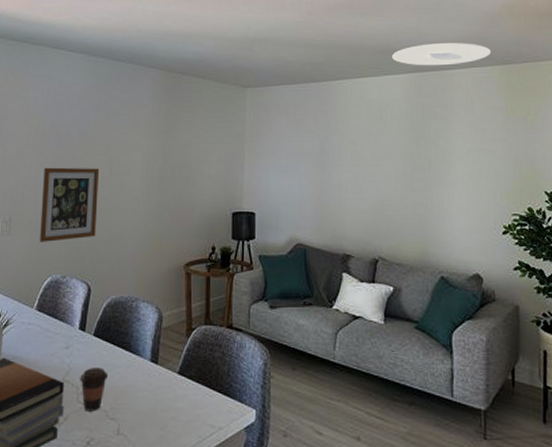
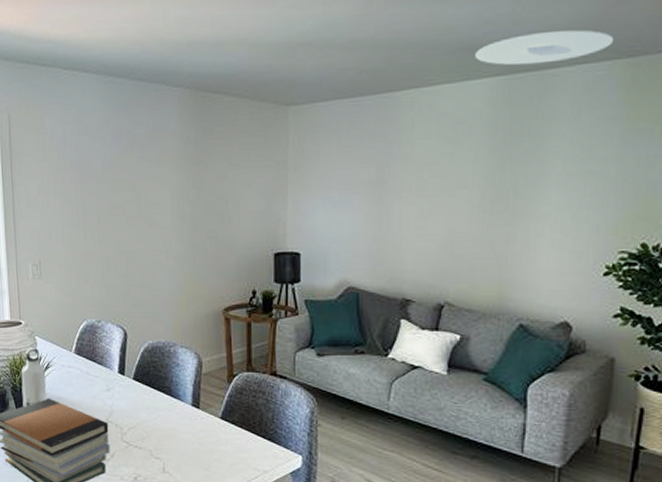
wall art: present [40,167,100,242] -> none [68,206,128,286]
coffee cup: present [80,368,109,412] -> none [123,410,151,451]

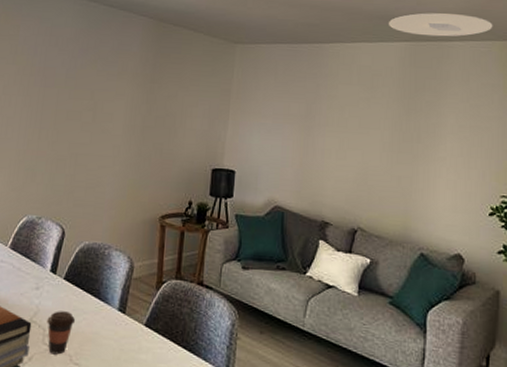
coffee cup: none [123,410,151,451] -> present [47,311,76,355]

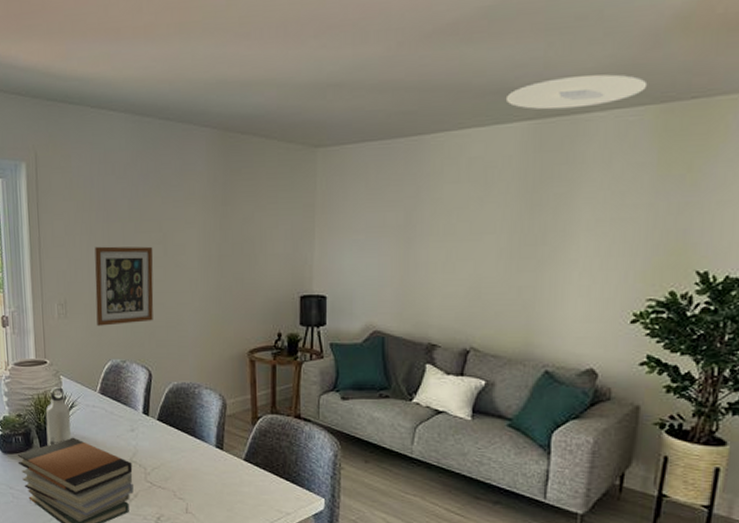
wall art: none [19,107,83,182] -> present [95,246,154,326]
coffee cup: present [47,311,76,355] -> none [147,450,175,491]

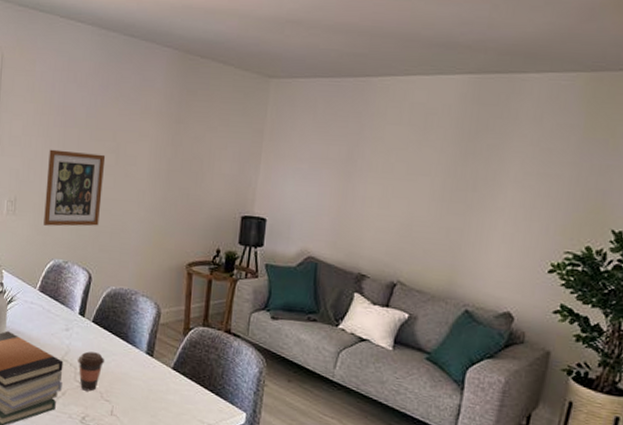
coffee cup: none [147,450,175,491] -> present [78,351,105,392]
ceiling light: present [507,74,648,110] -> none [451,38,581,68]

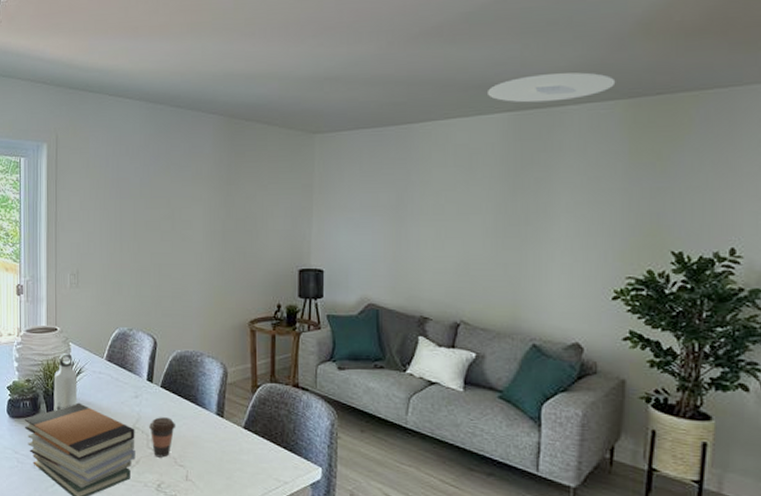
wall art: present [44,149,106,227] -> none [106,221,162,295]
ceiling light: none [451,38,581,68] -> present [488,72,616,103]

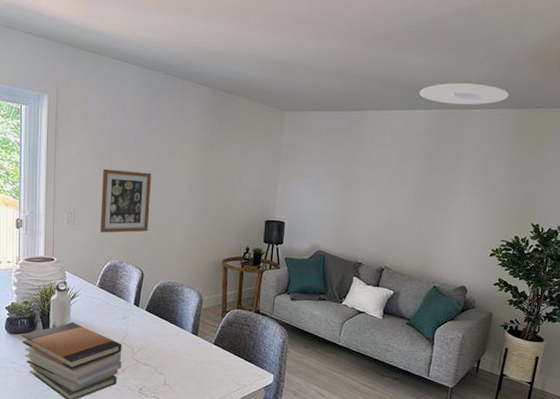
wall art: none [106,221,162,295] -> present [100,169,152,233]
coffee cup: present [149,417,176,458] -> none [134,335,158,367]

